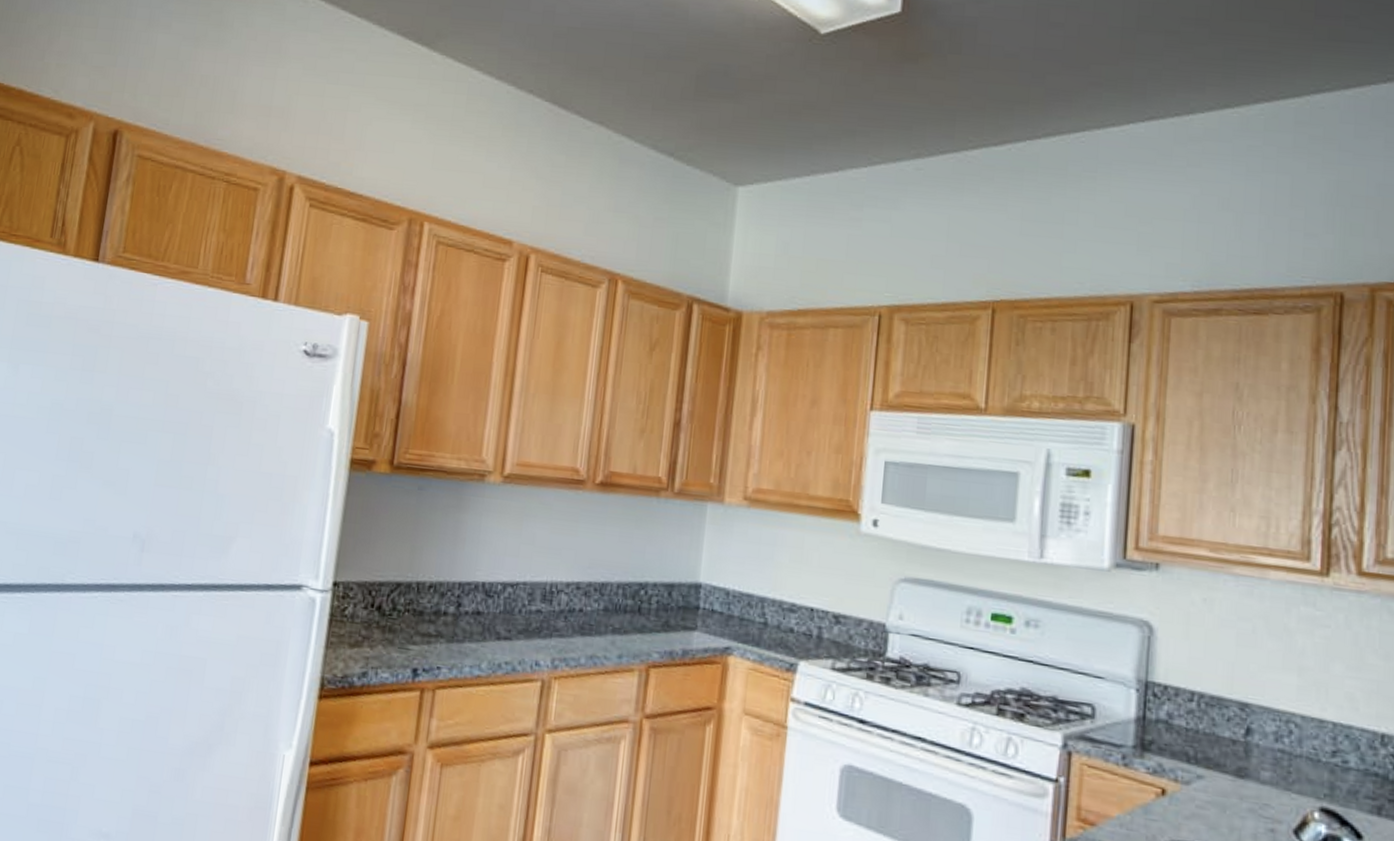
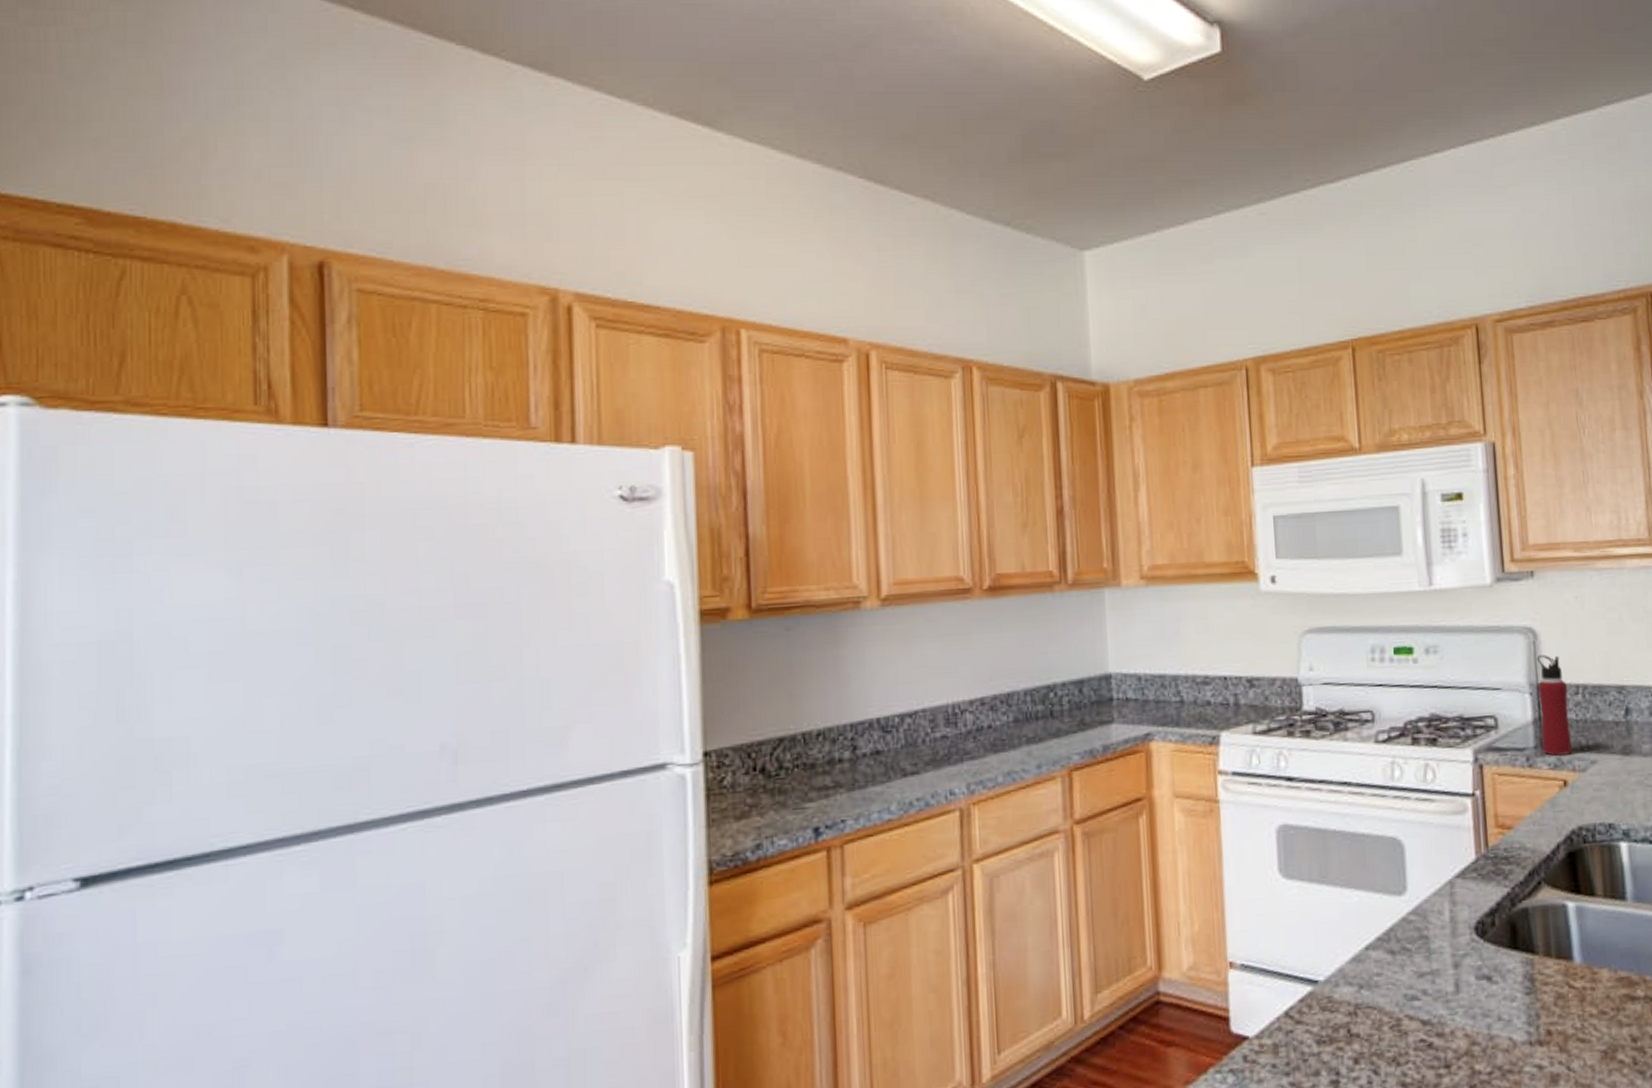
water bottle: none [1142,652,1180,763] -> present [1536,655,1572,756]

